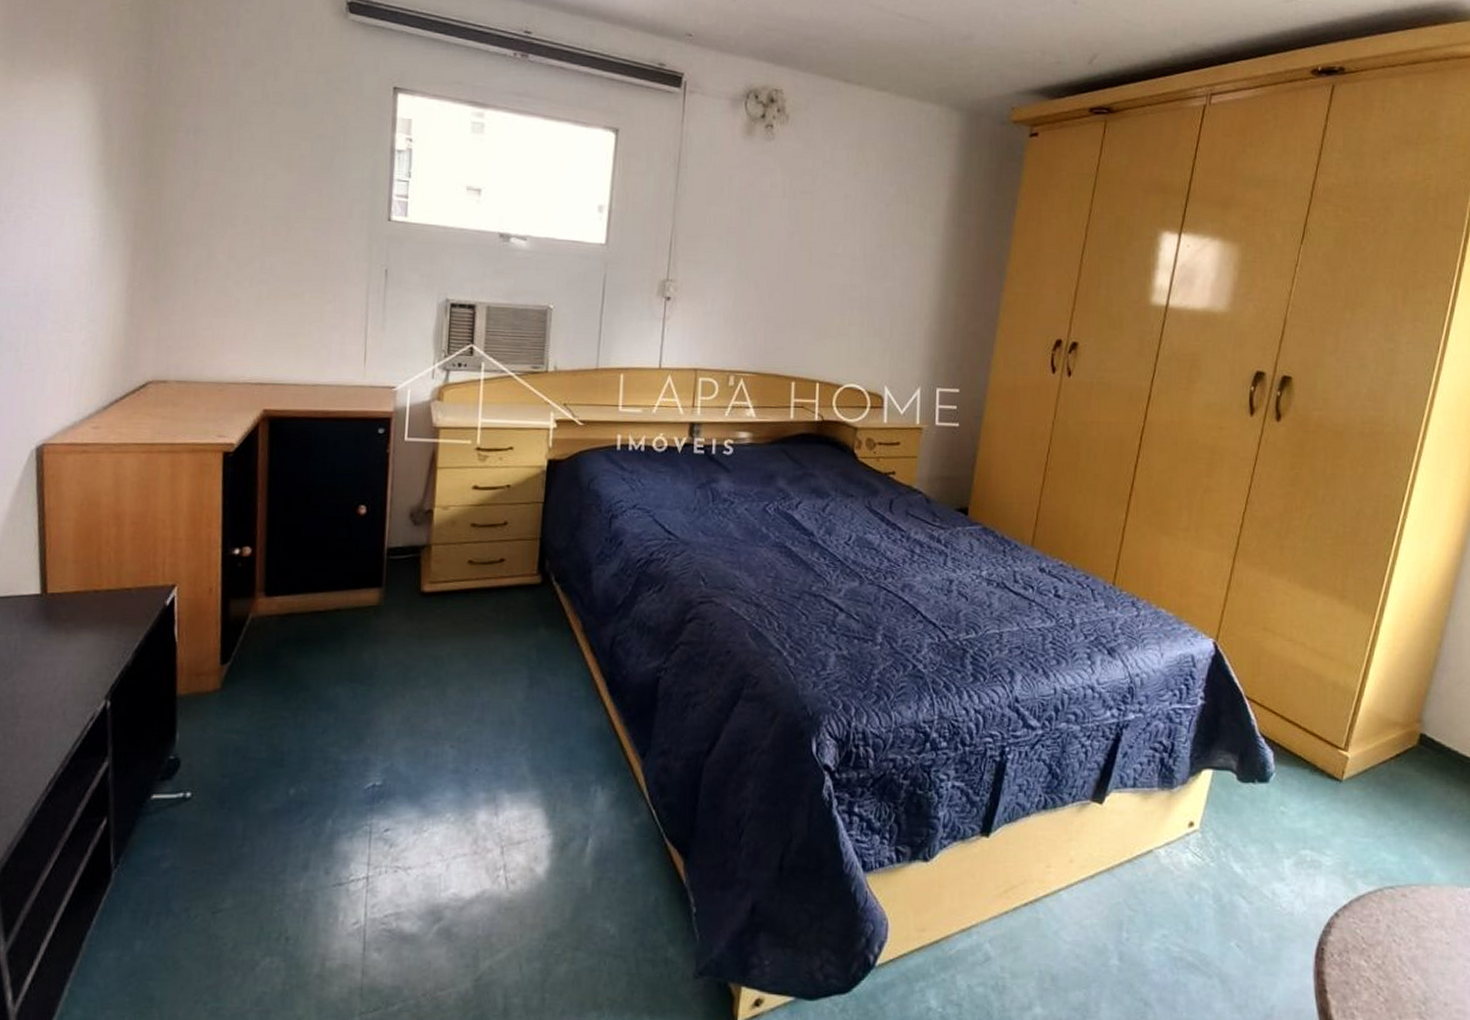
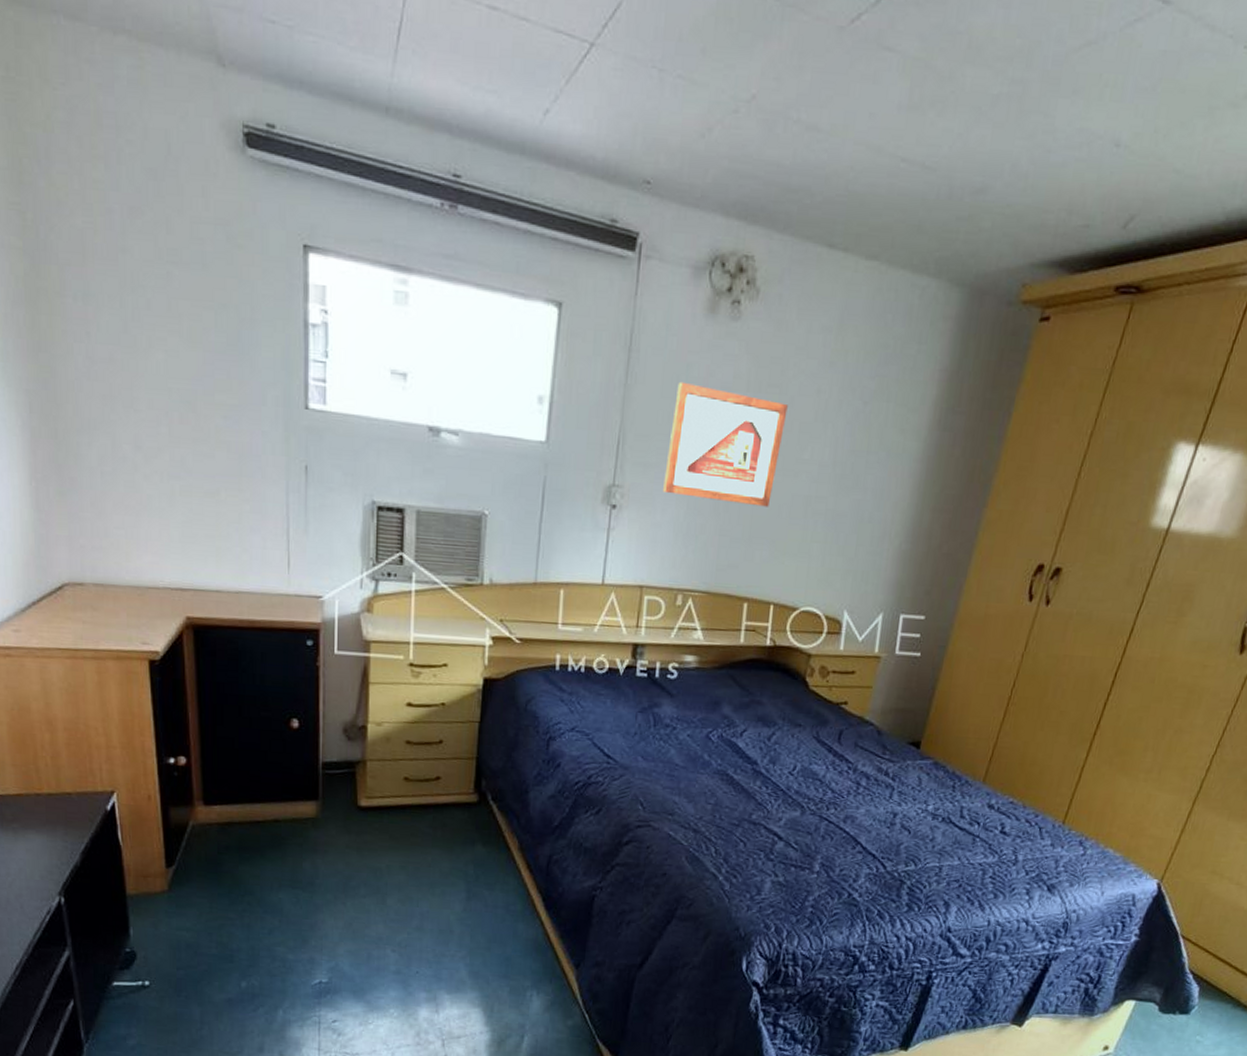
picture frame: none [713,191,820,296] -> present [663,381,788,507]

